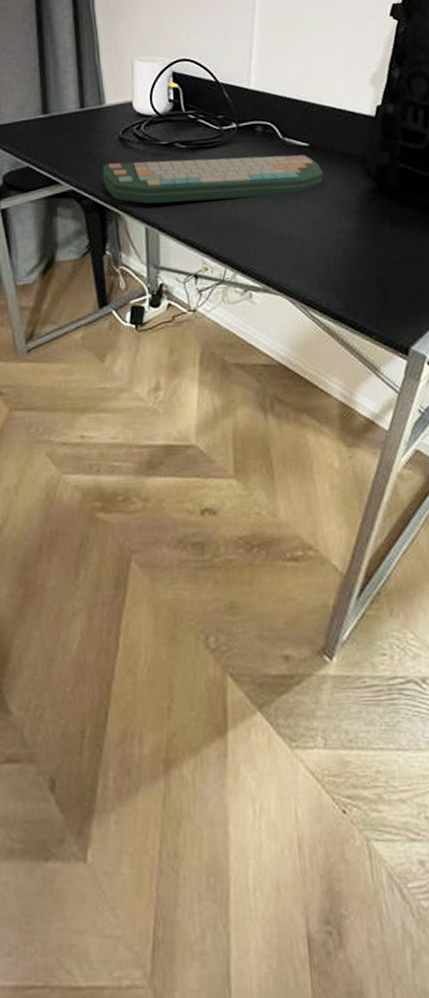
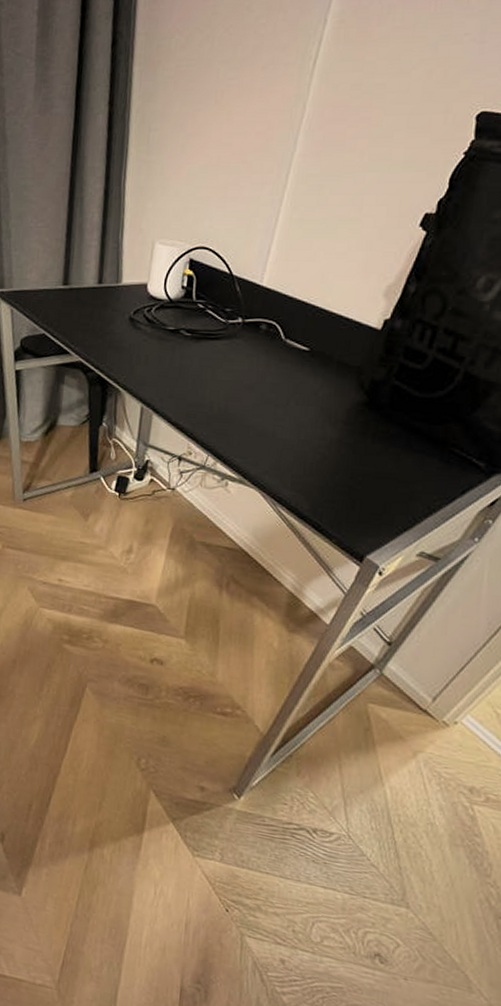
computer keyboard: present [103,155,324,204] -> none [109,341,318,395]

